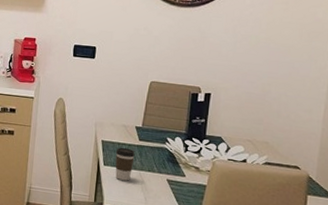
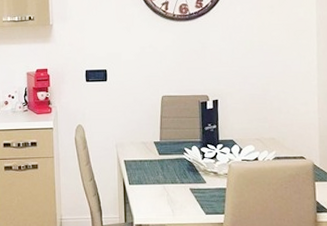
coffee cup: present [115,147,135,181] -> none [138,164,157,196]

